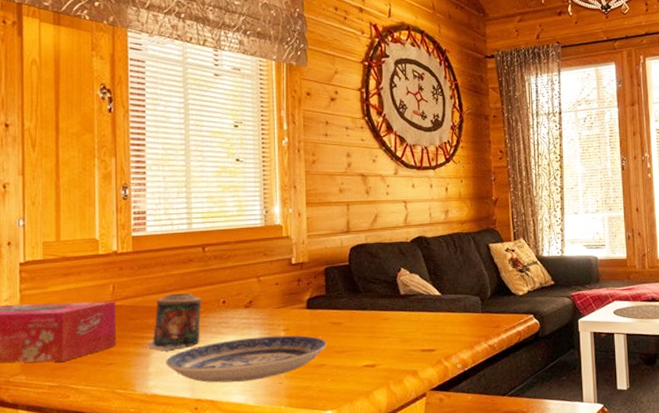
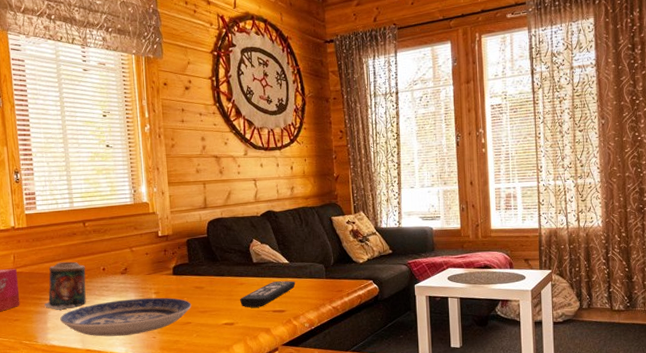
remote control: none [384,315,448,347] -> present [240,281,296,308]

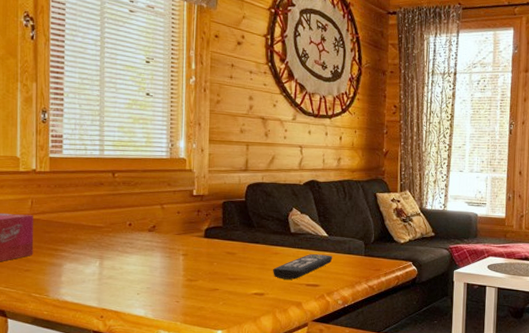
candle: present [44,261,86,310] -> none [61,212,111,264]
plate: present [59,297,191,337] -> none [75,258,221,297]

